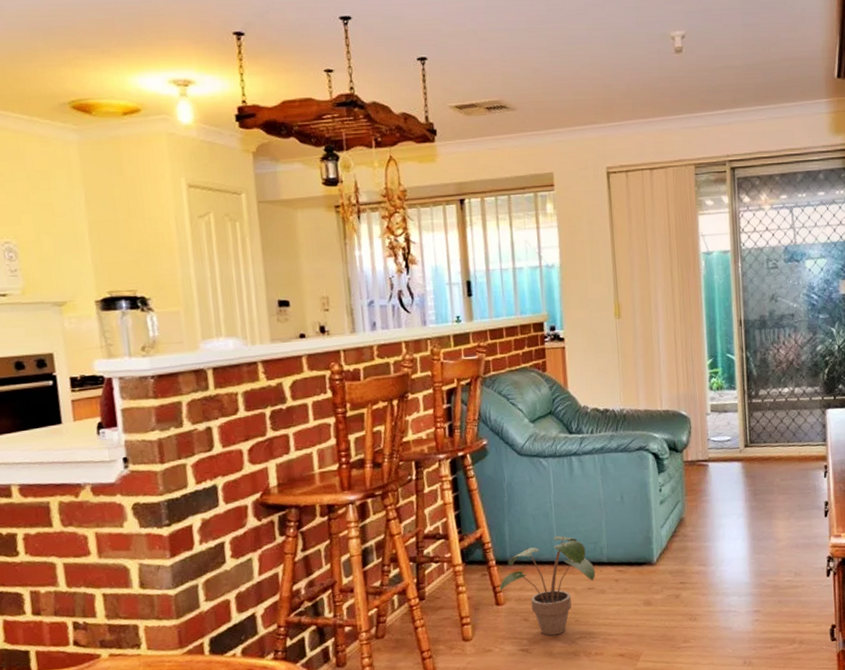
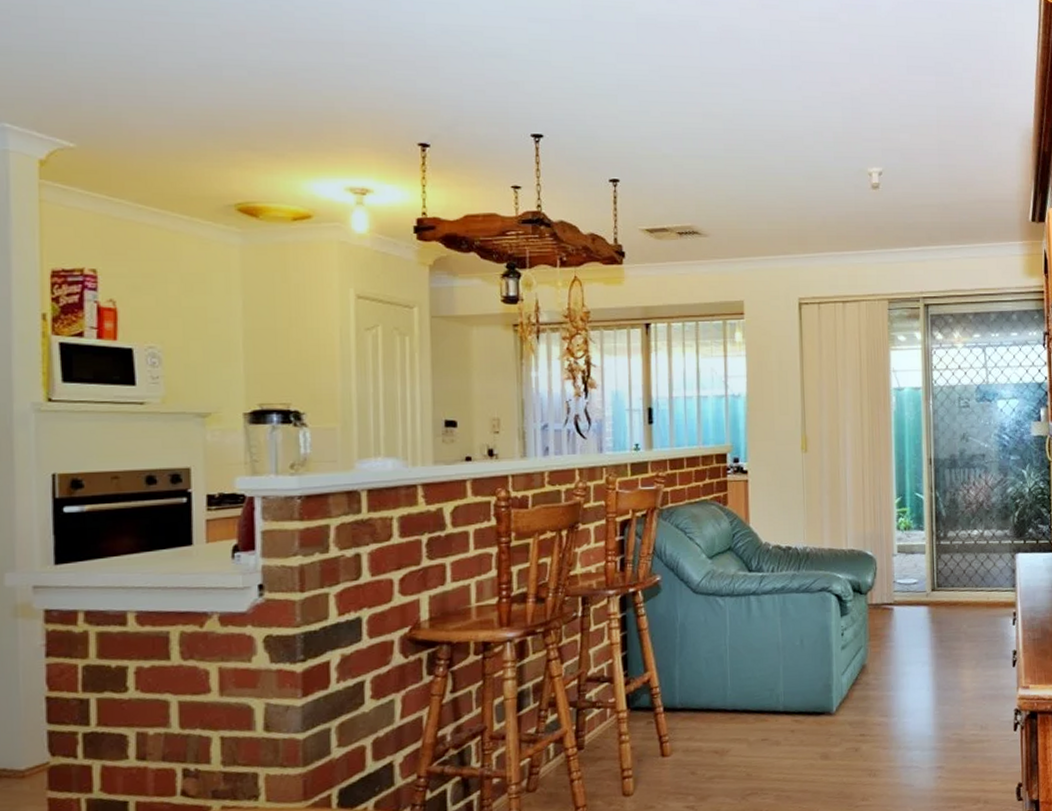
potted plant: present [499,535,596,636] -> none [666,681,771,791]

